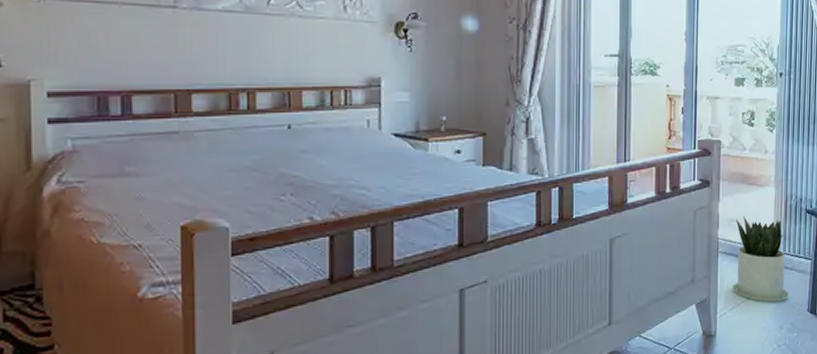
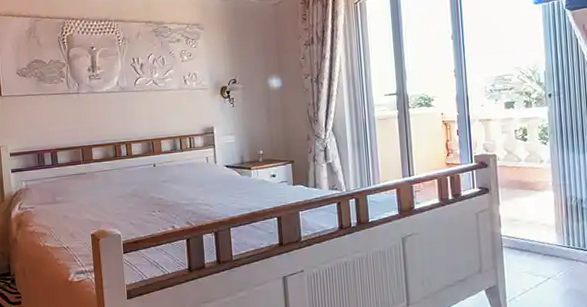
planter: present [732,216,790,302] -> none [518,216,578,289]

